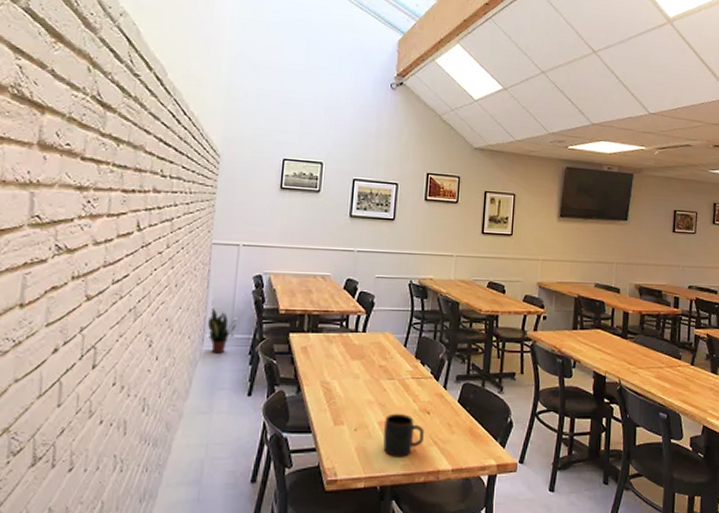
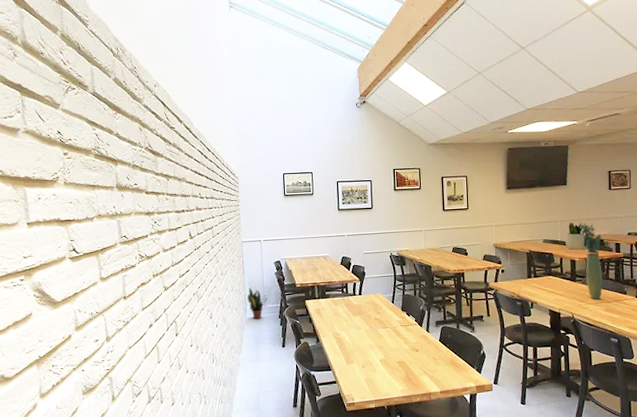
mug: present [383,413,424,457] -> none [384,352,416,385]
planter: none [618,265,643,301] -> present [564,222,587,251]
vase: none [636,267,660,363] -> present [579,222,603,300]

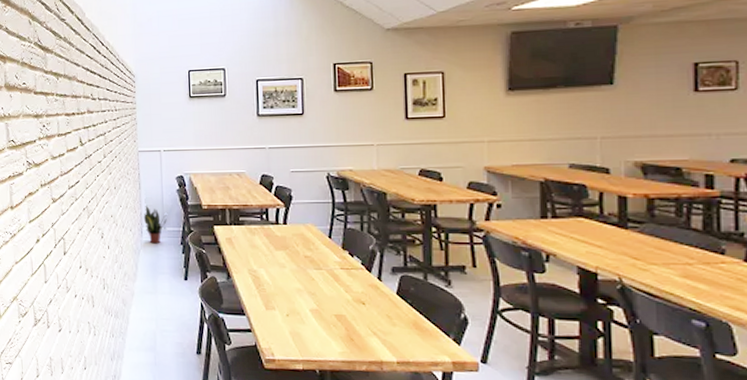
planter: present [564,222,587,251] -> none [607,139,649,183]
vase: present [579,222,603,300] -> none [634,140,679,258]

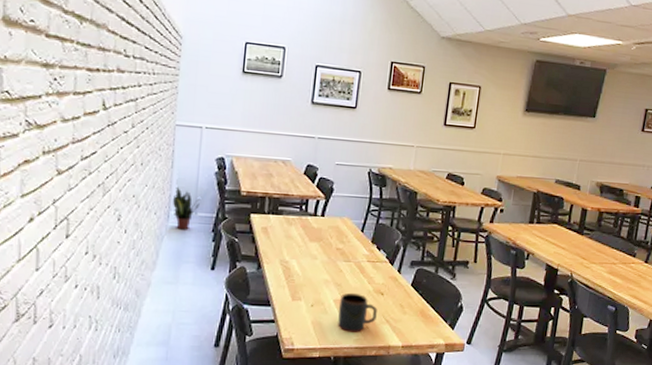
mug: none [316,302,361,345] -> present [338,292,377,332]

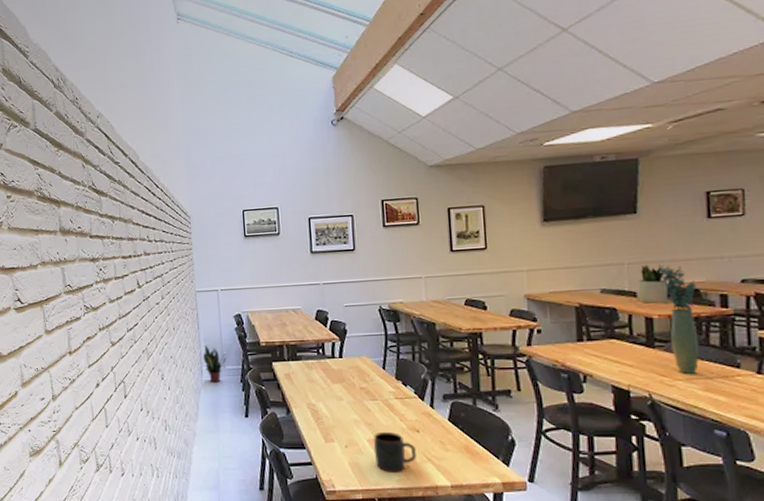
planter: none [578,163,604,199] -> present [634,264,672,305]
vase: none [594,165,622,259] -> present [658,265,700,374]

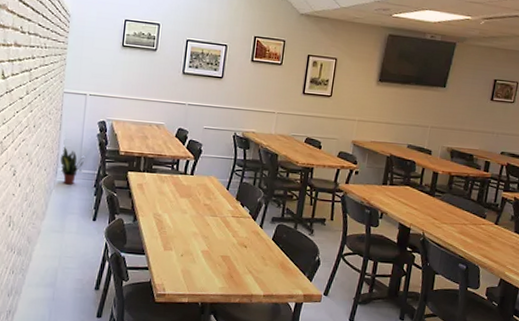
mug: present [373,431,416,472] -> none [205,244,241,281]
planter: present [634,264,672,305] -> none [429,129,454,163]
vase: present [658,265,700,374] -> none [445,131,472,220]

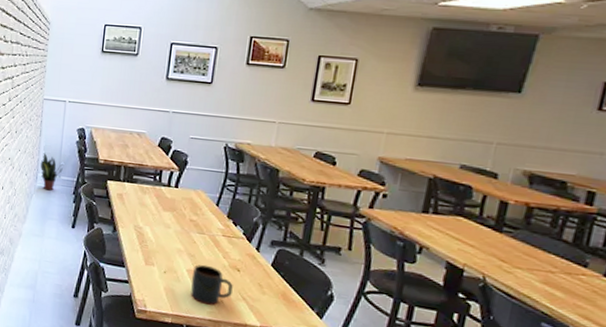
mug: none [205,244,241,281] -> present [191,264,233,305]

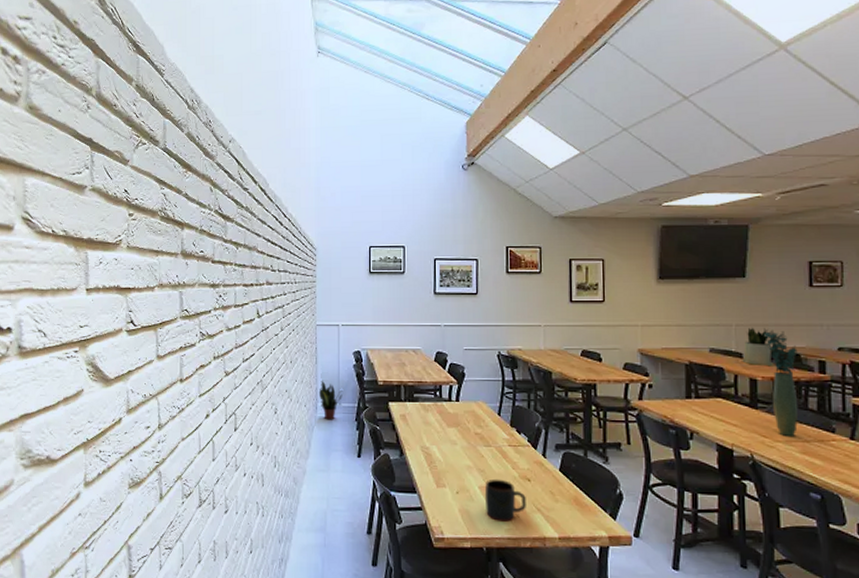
planter: none [494,147,535,191] -> present [740,327,775,367]
vase: none [519,150,565,265] -> present [763,328,799,436]

